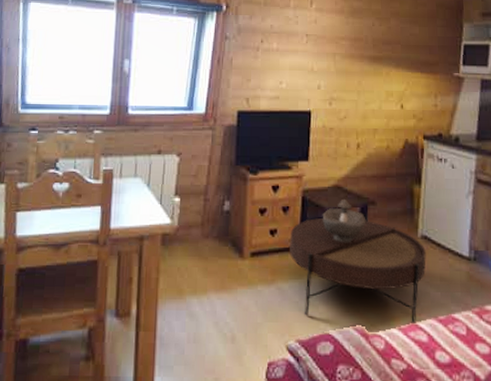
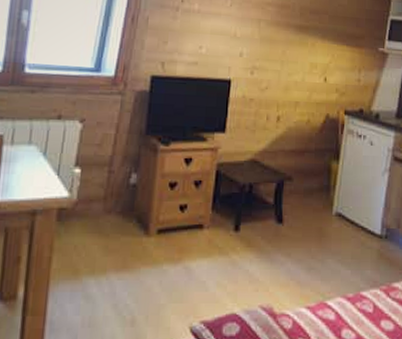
coffee table: present [290,217,426,325] -> none [199,193,339,303]
decorative bowl: present [322,198,367,242] -> none [236,173,282,219]

